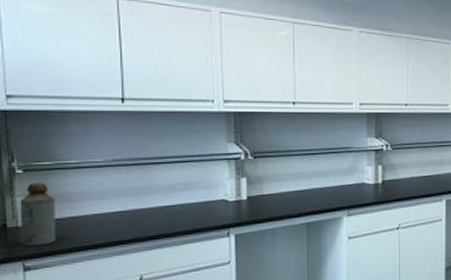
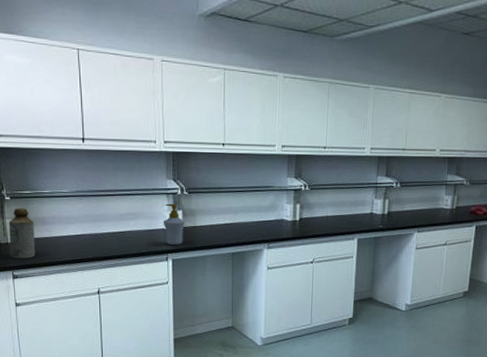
soap bottle: none [223,169,251,219] -> present [163,202,186,246]

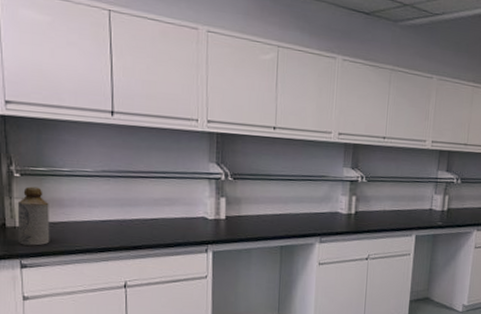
soap bottle: present [163,202,186,246] -> none [203,189,229,236]

